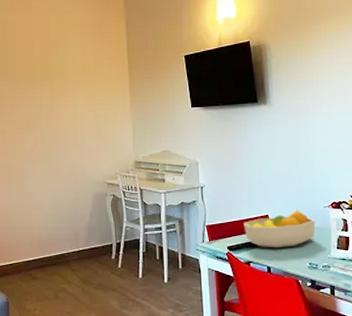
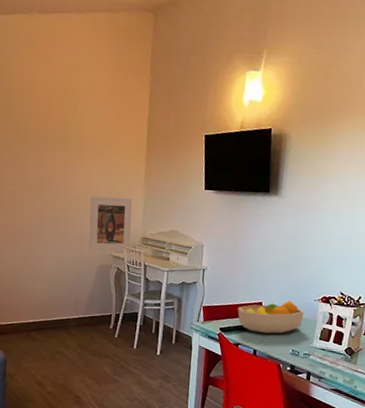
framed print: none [79,124,124,180] -> present [89,196,133,252]

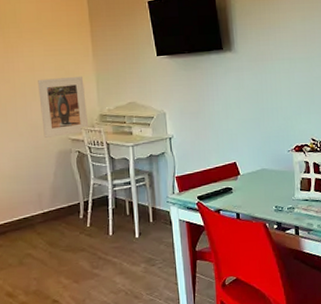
fruit bowl: present [238,300,305,334] -> none [212,155,280,195]

